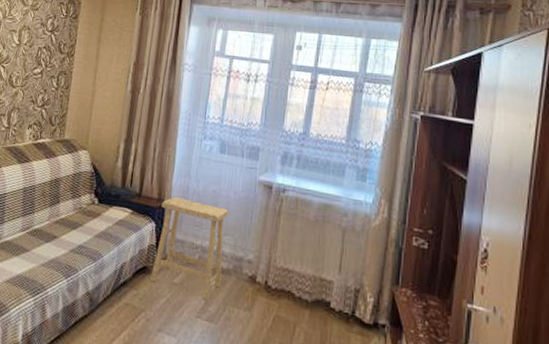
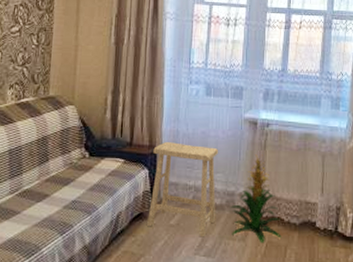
indoor plant: none [236,220,291,317] -> present [229,154,282,244]

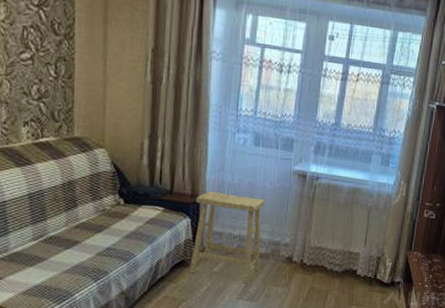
indoor plant: present [229,154,282,244] -> none [274,206,324,289]

